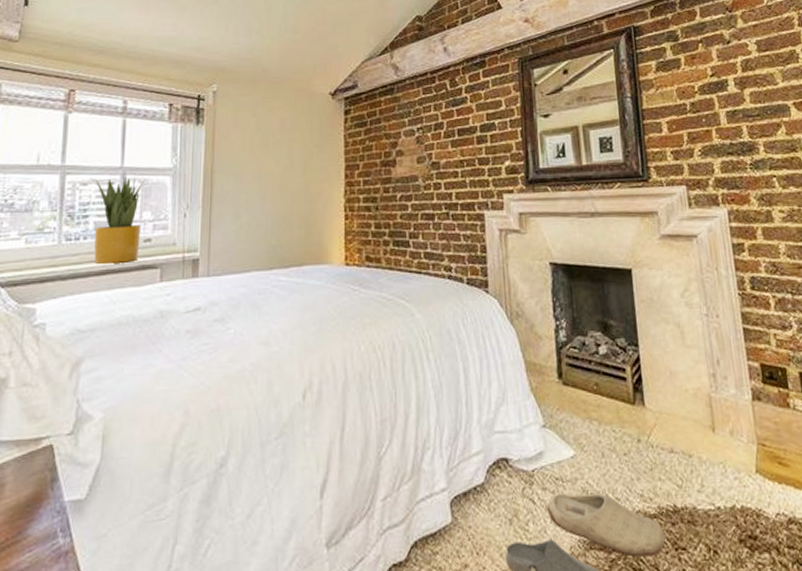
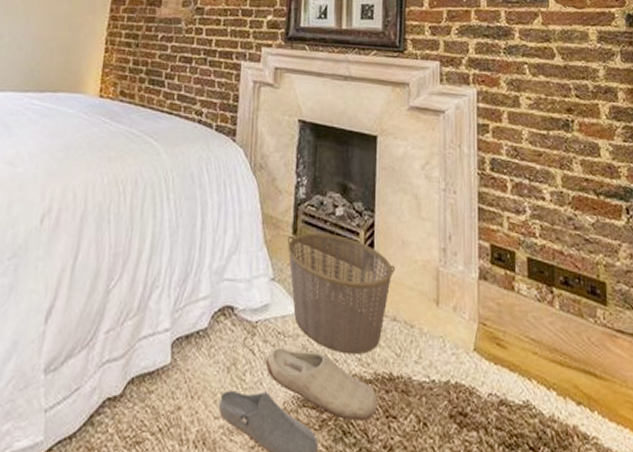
basket: none [553,373,667,491] -> present [287,232,396,354]

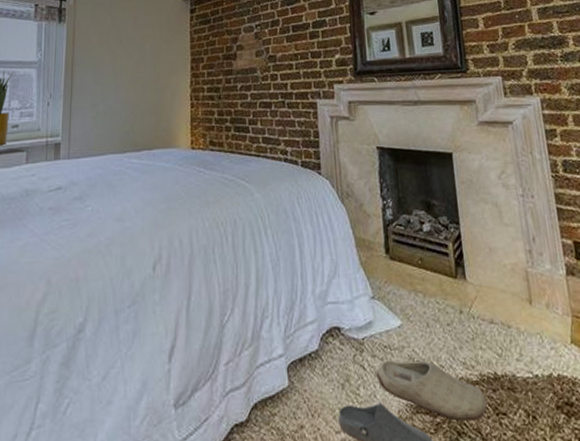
basket: present [287,232,396,354] -> none [381,249,487,359]

